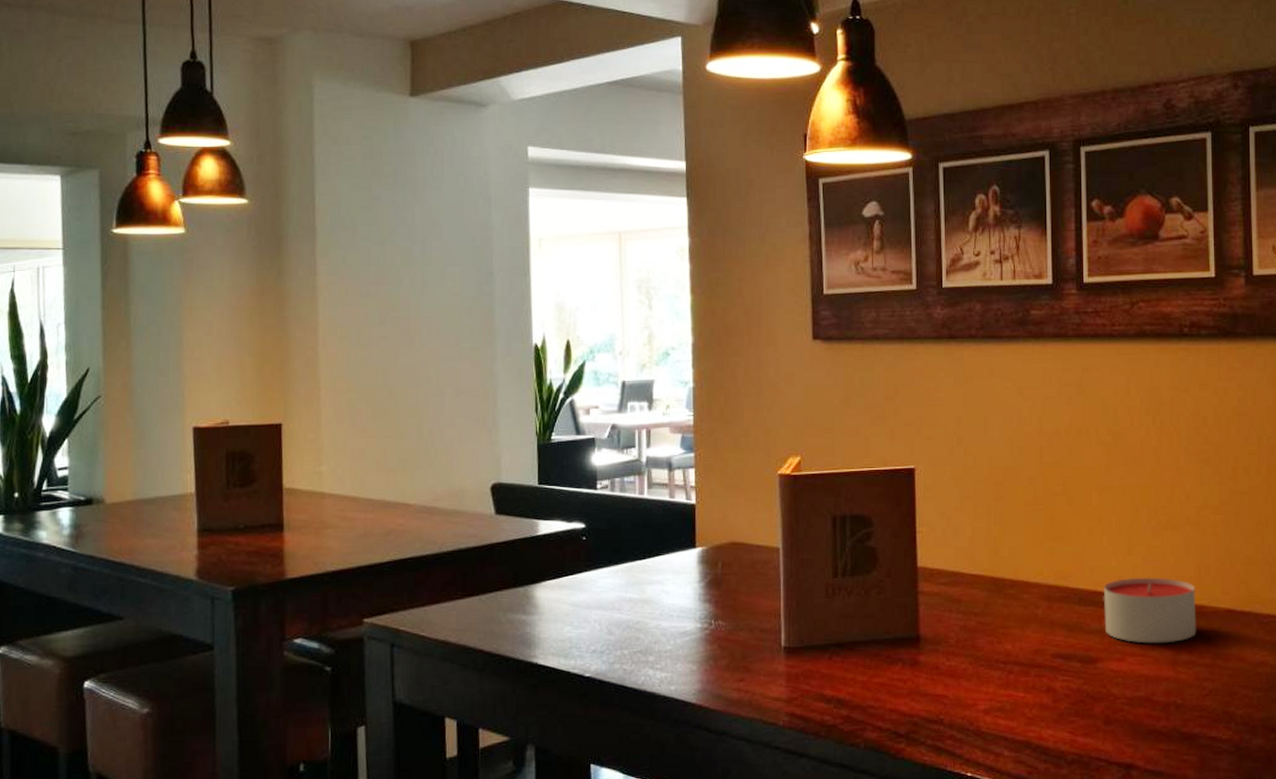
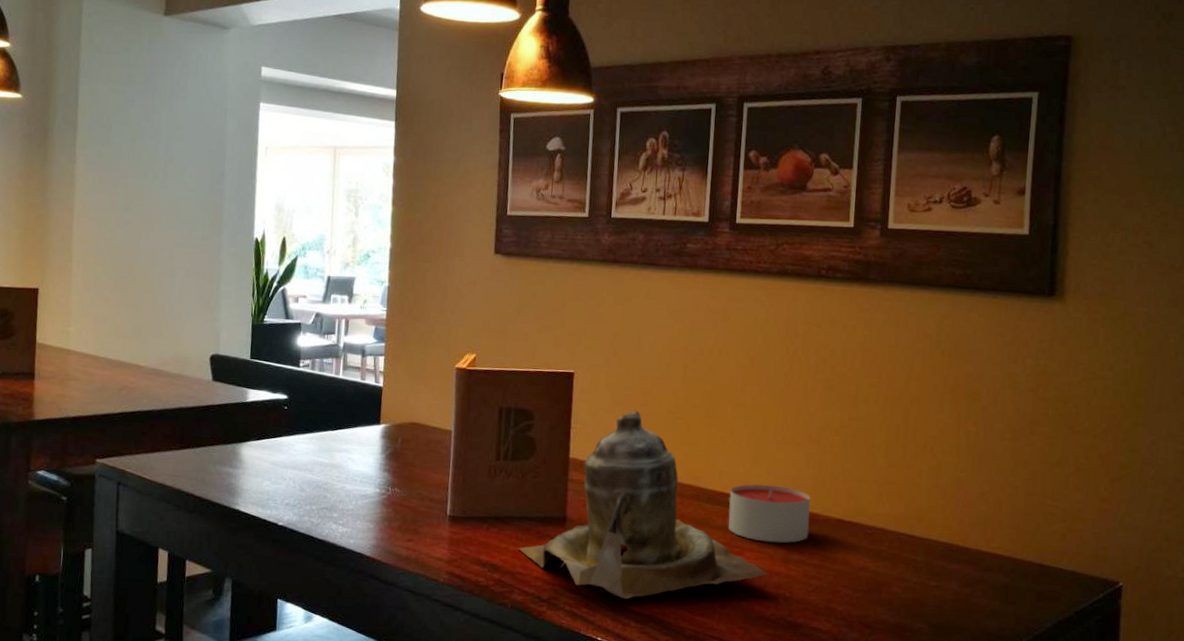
teapot: none [866,505,1157,725] -> present [518,410,770,600]

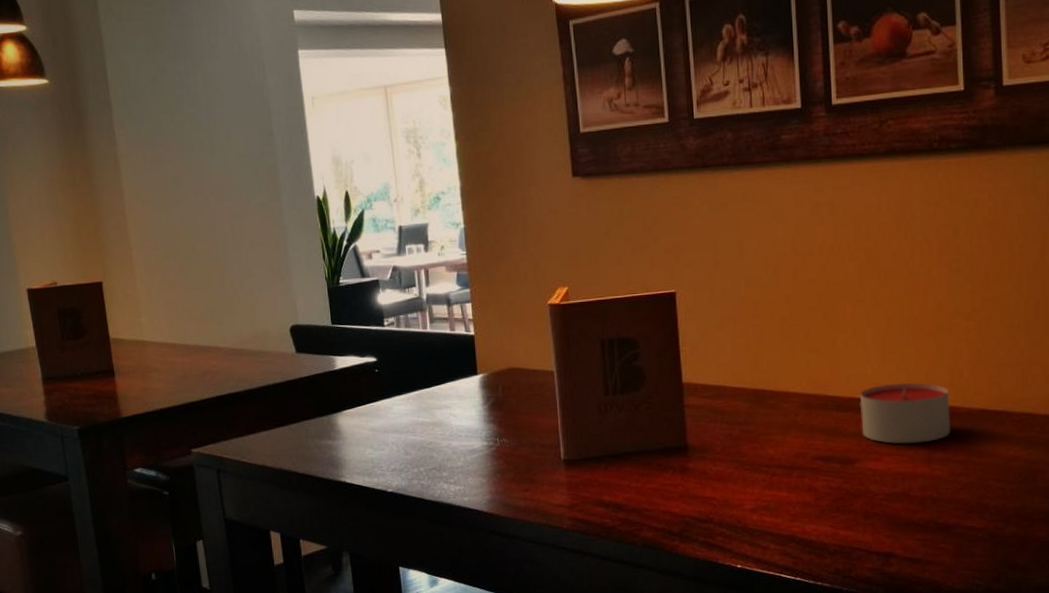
teapot: present [518,410,770,600] -> none [640,323,913,522]

